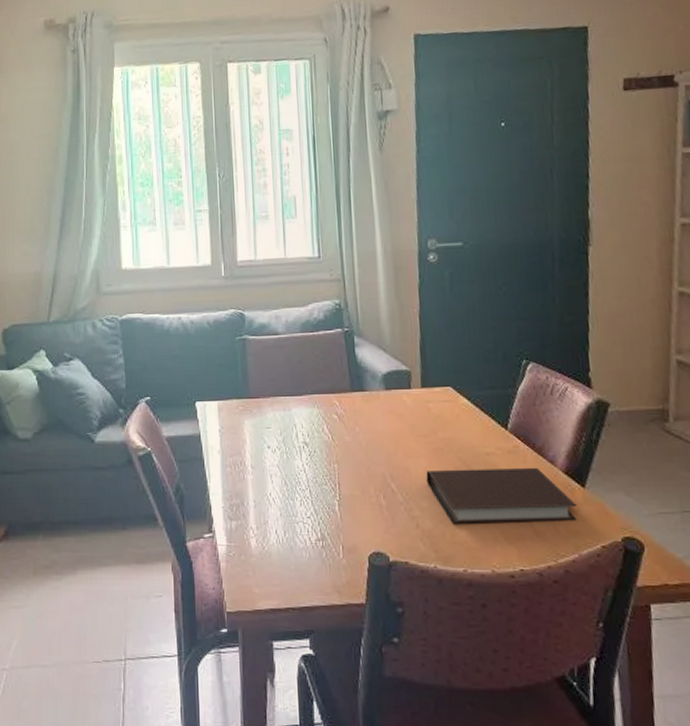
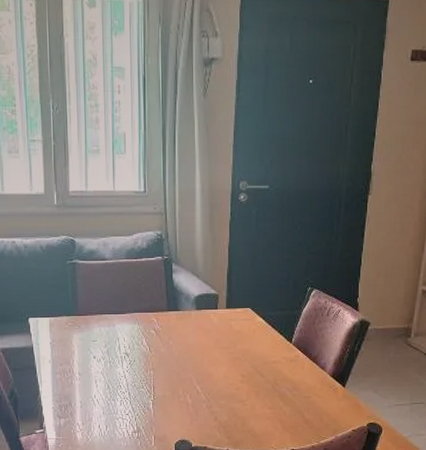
notebook: present [426,467,577,524] -> none [225,372,338,416]

